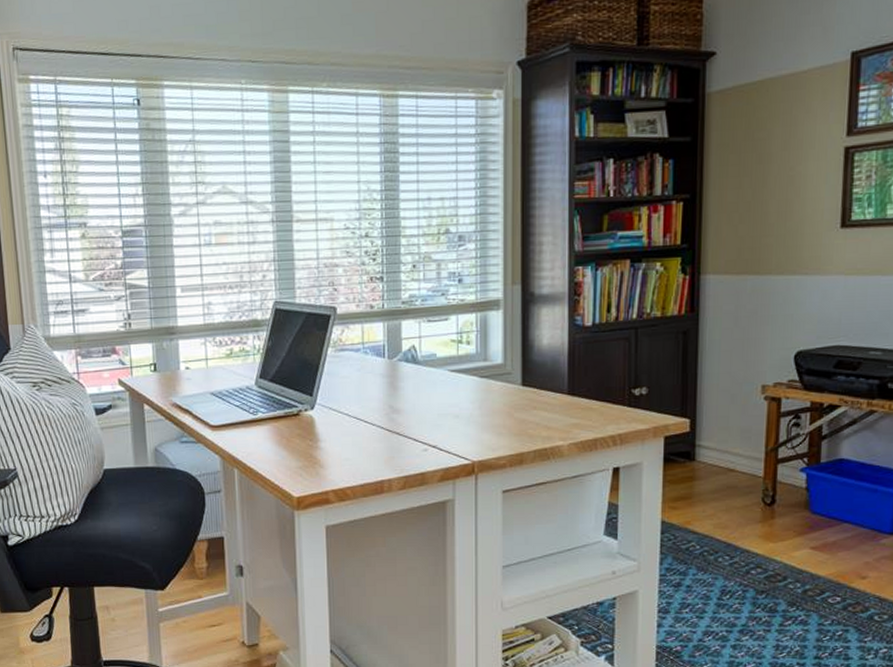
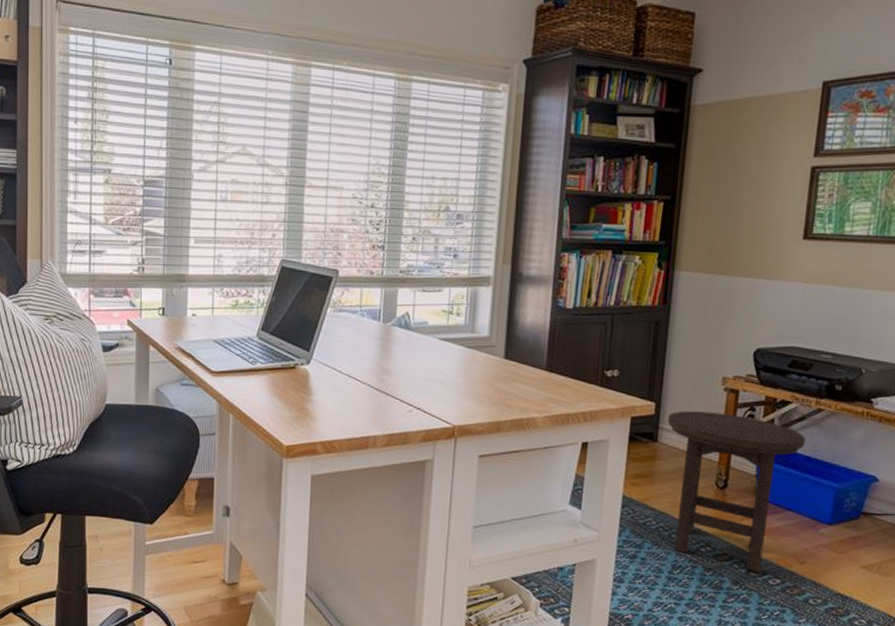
stool: none [704,424,859,593] -> present [667,411,806,574]

